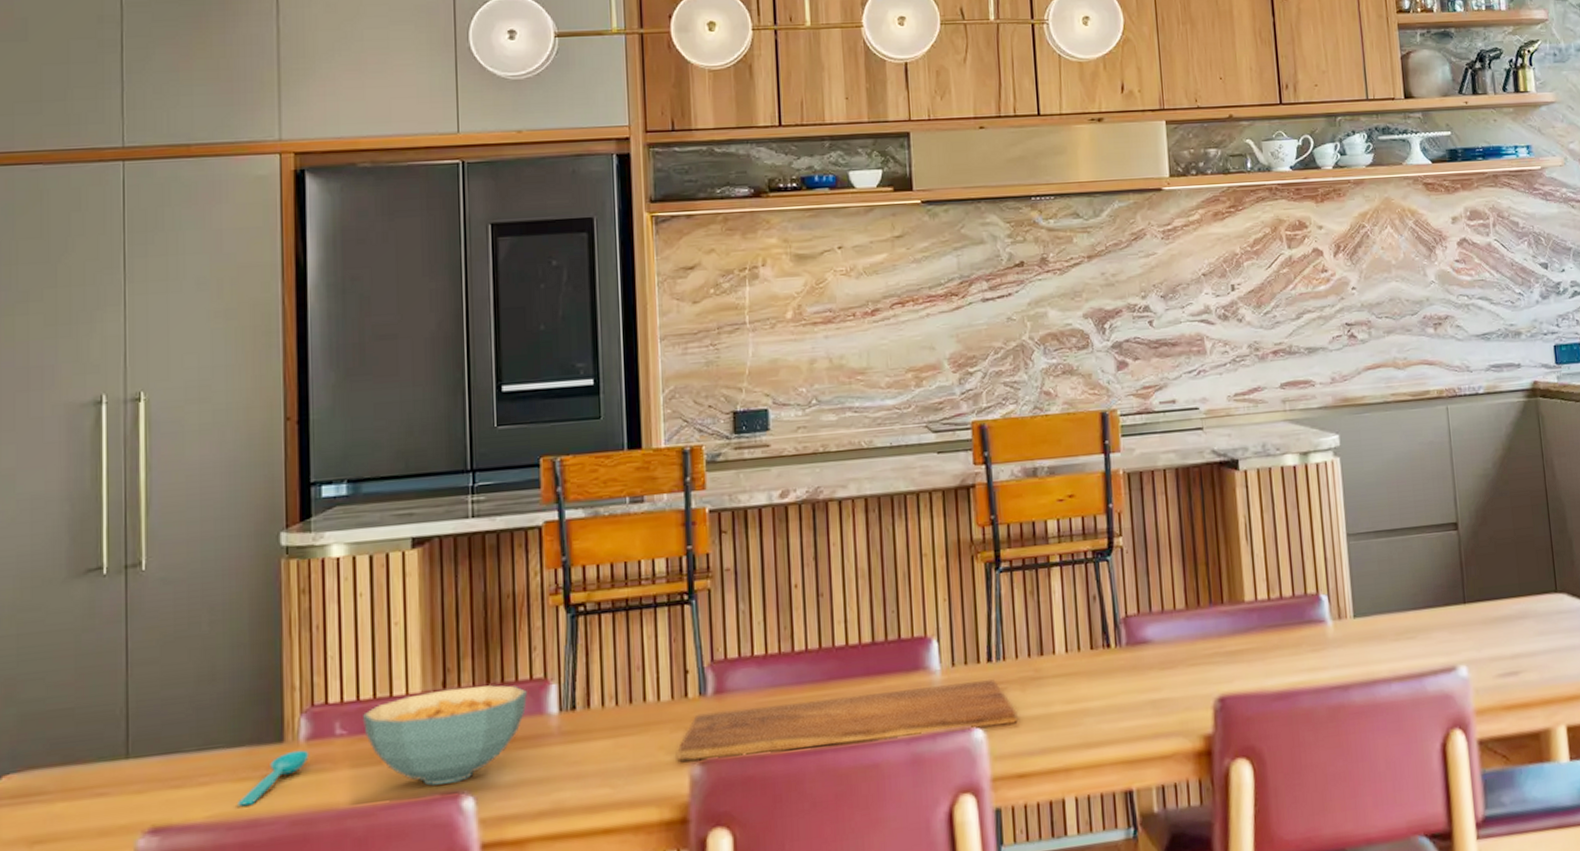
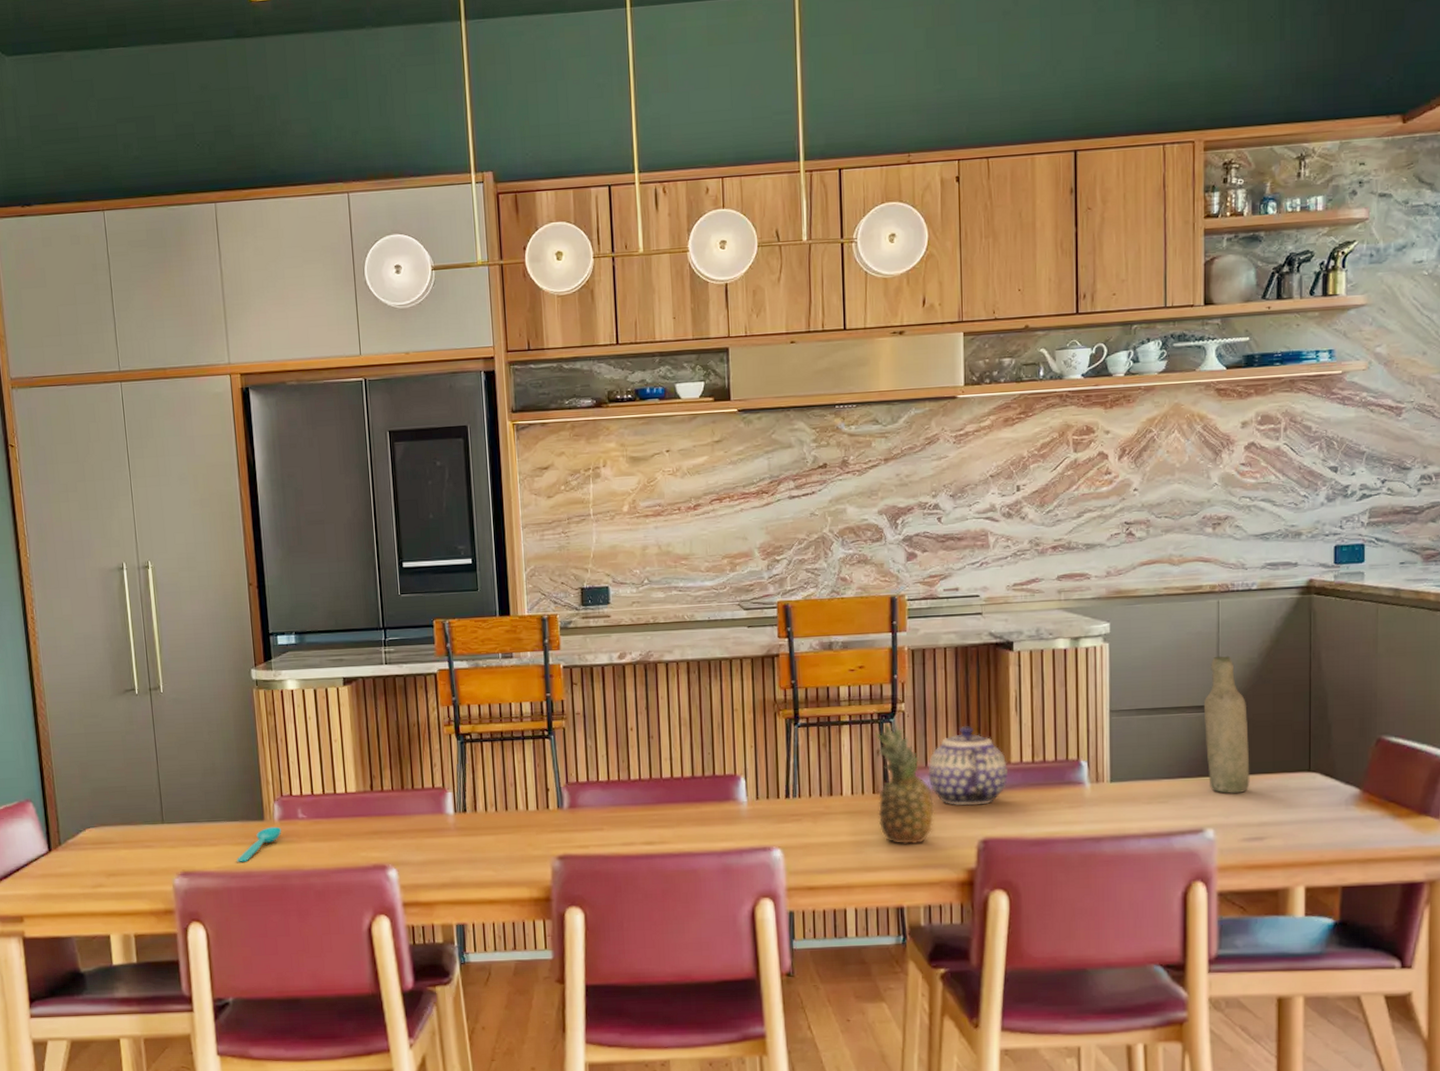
cereal bowl: present [362,685,527,786] -> none [316,790,431,859]
cutting board: present [677,679,1018,762] -> none [542,812,809,856]
fruit: none [1089,560,1163,712] -> present [874,722,935,845]
teapot: none [1152,559,1243,658] -> present [928,725,1008,806]
bottle: none [1443,466,1499,624] -> present [1203,655,1250,794]

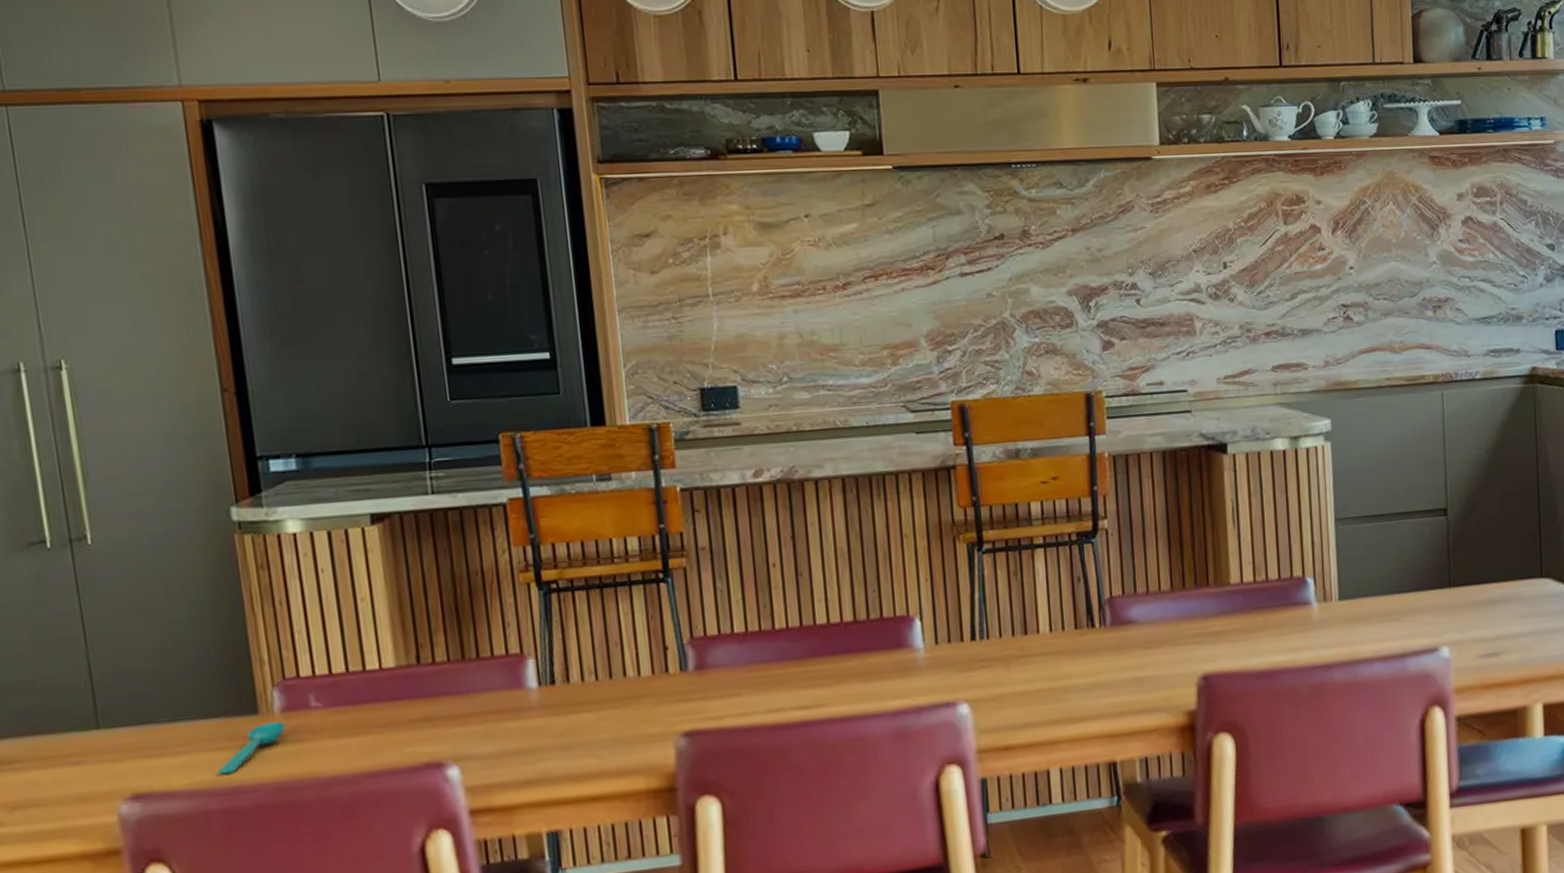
fruit: present [874,722,935,845] -> none [1073,543,1148,689]
teapot: present [928,725,1008,806] -> none [1137,542,1228,638]
bottle: present [1203,655,1250,794] -> none [1432,452,1483,607]

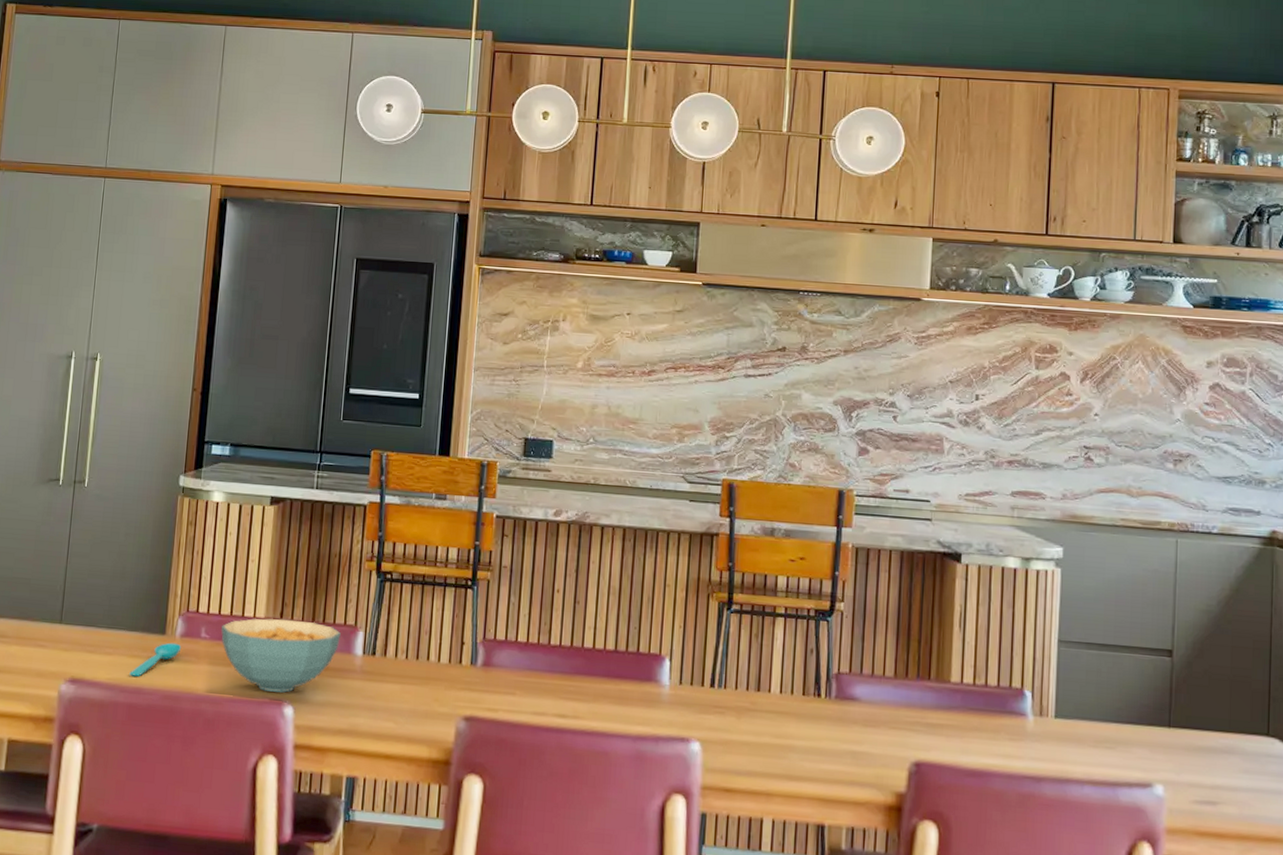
cereal bowl: none [336,660,505,756] -> present [220,618,341,693]

